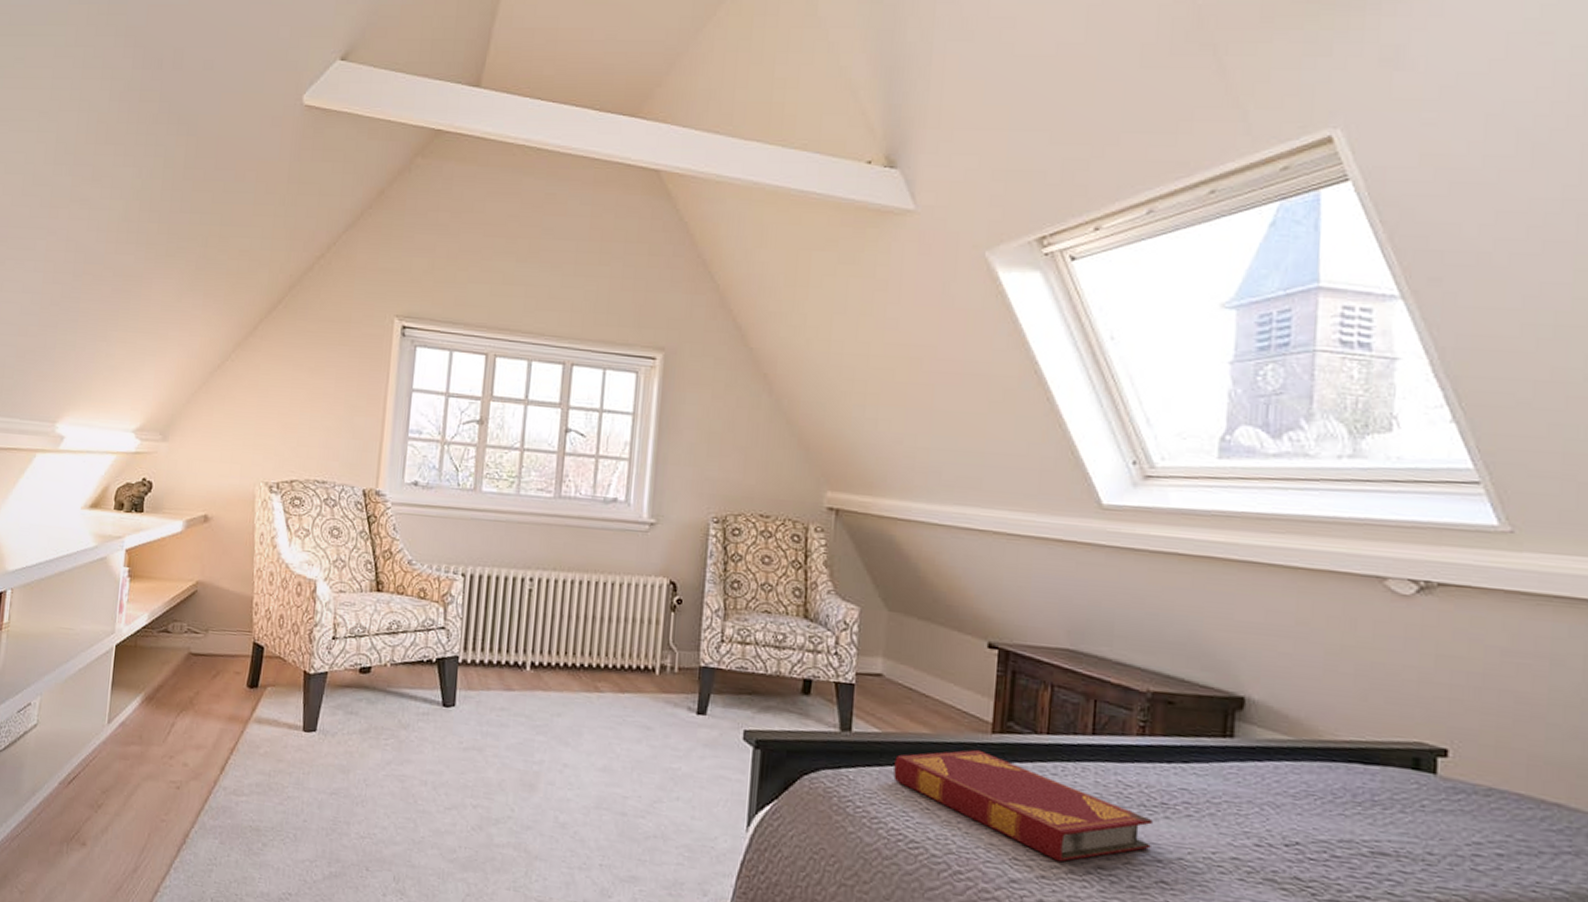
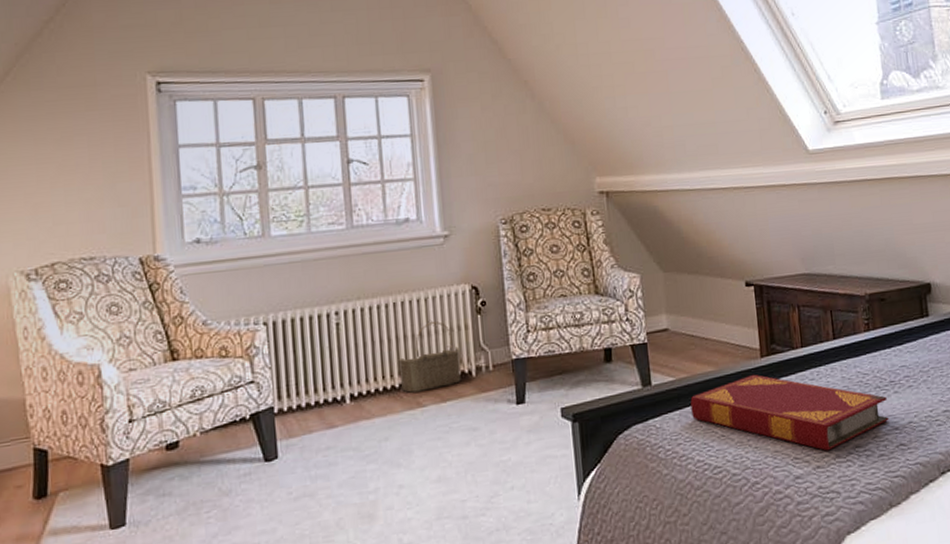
wicker basket: none [582,606,648,678] -> present [398,319,461,393]

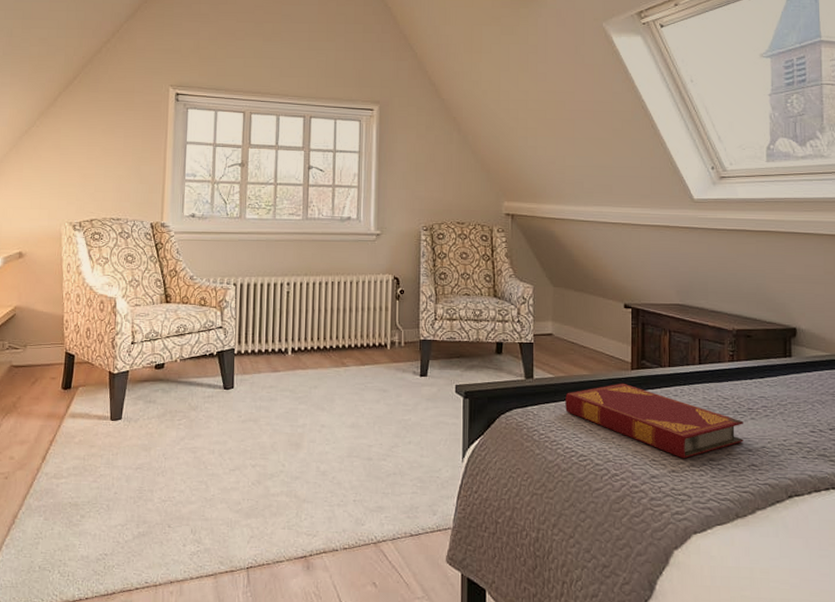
wicker basket: present [398,319,461,393] -> none [330,299,380,354]

